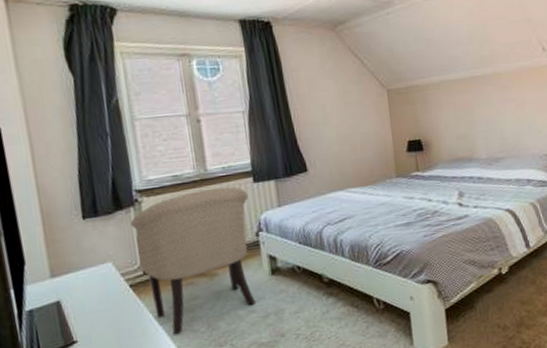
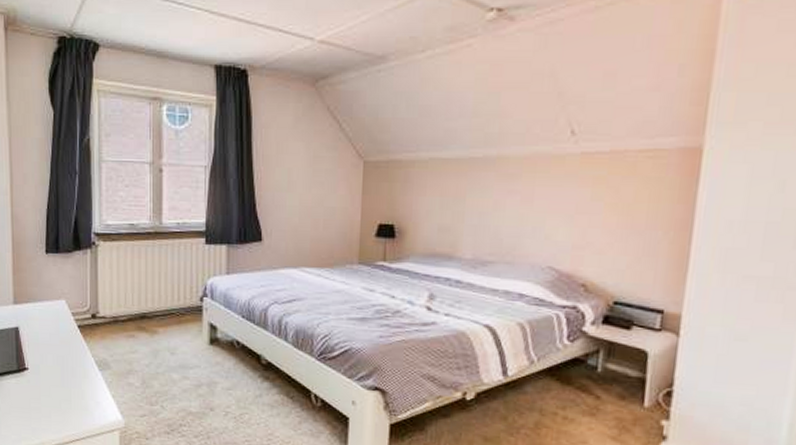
chair: present [131,187,255,335] -> none [86,243,198,384]

